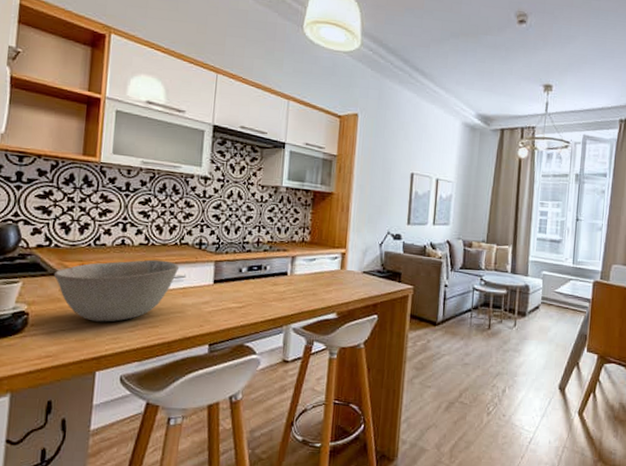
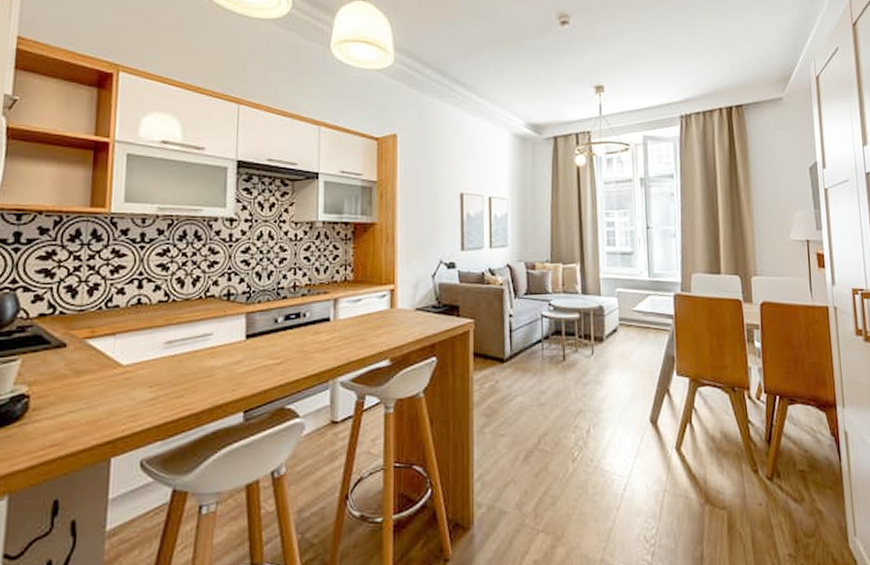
bowl: present [53,259,179,322] -> none [58,317,205,398]

